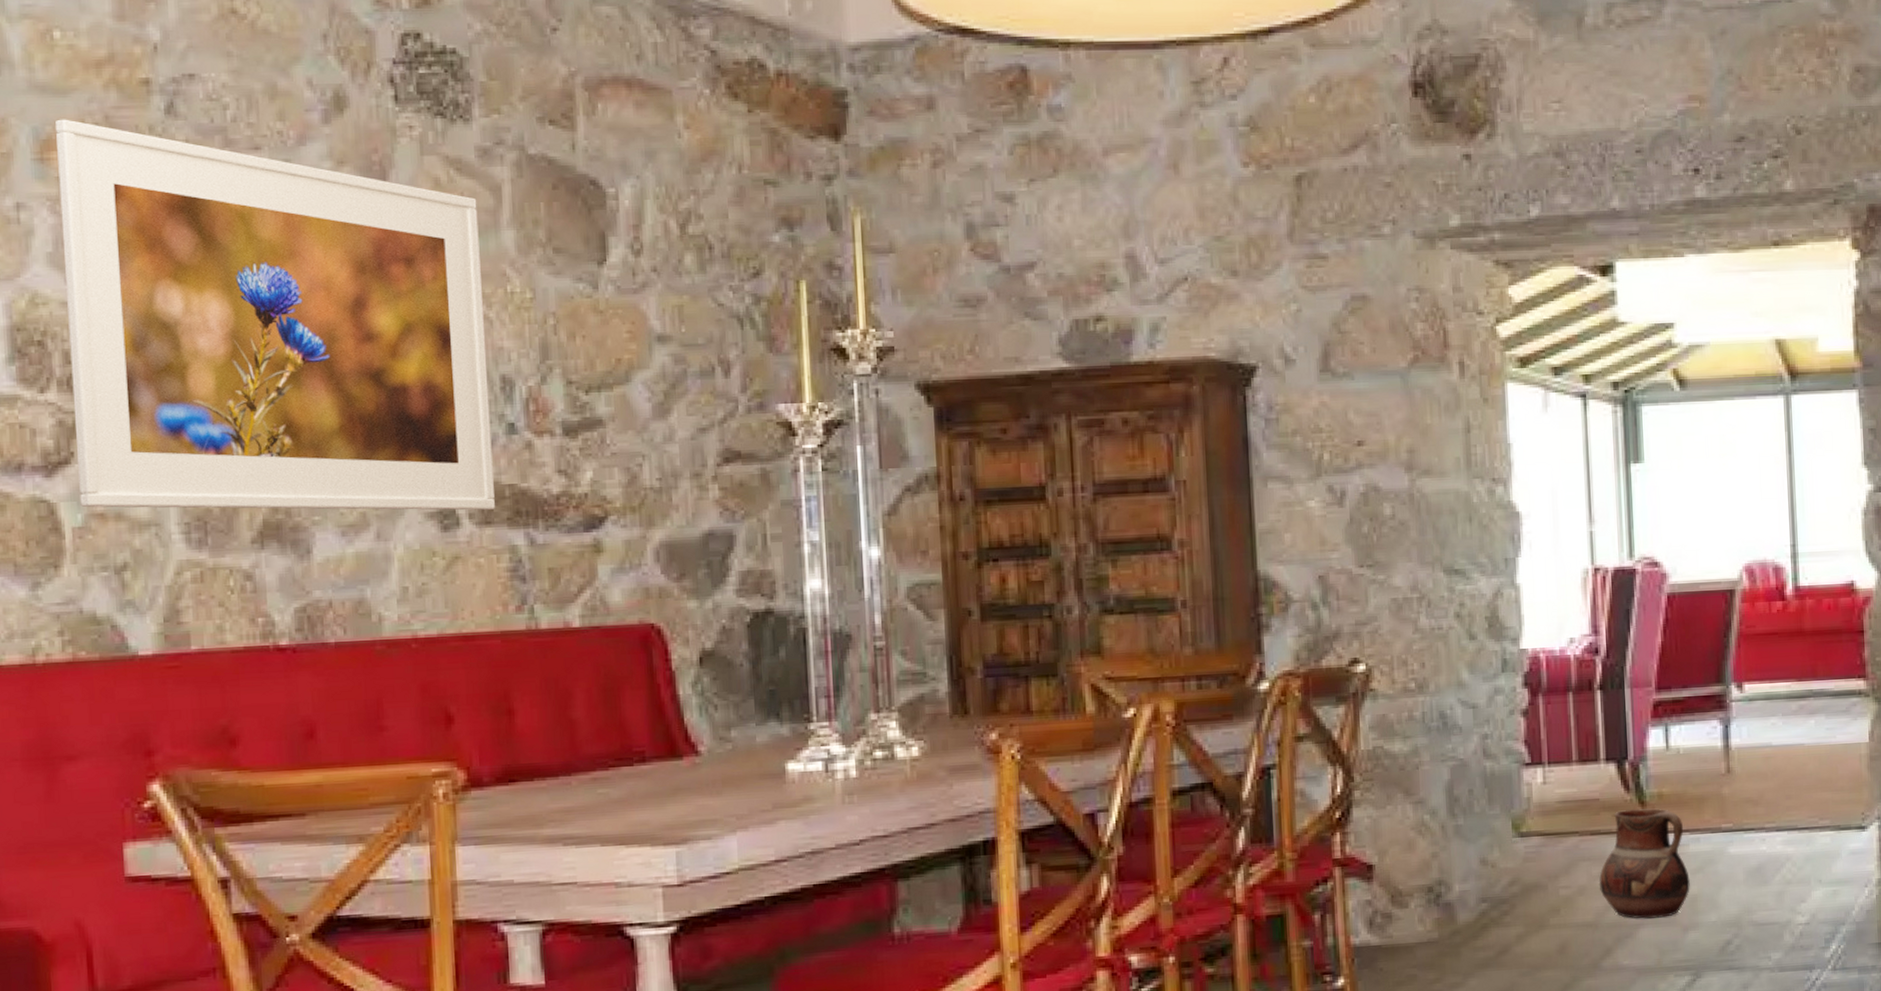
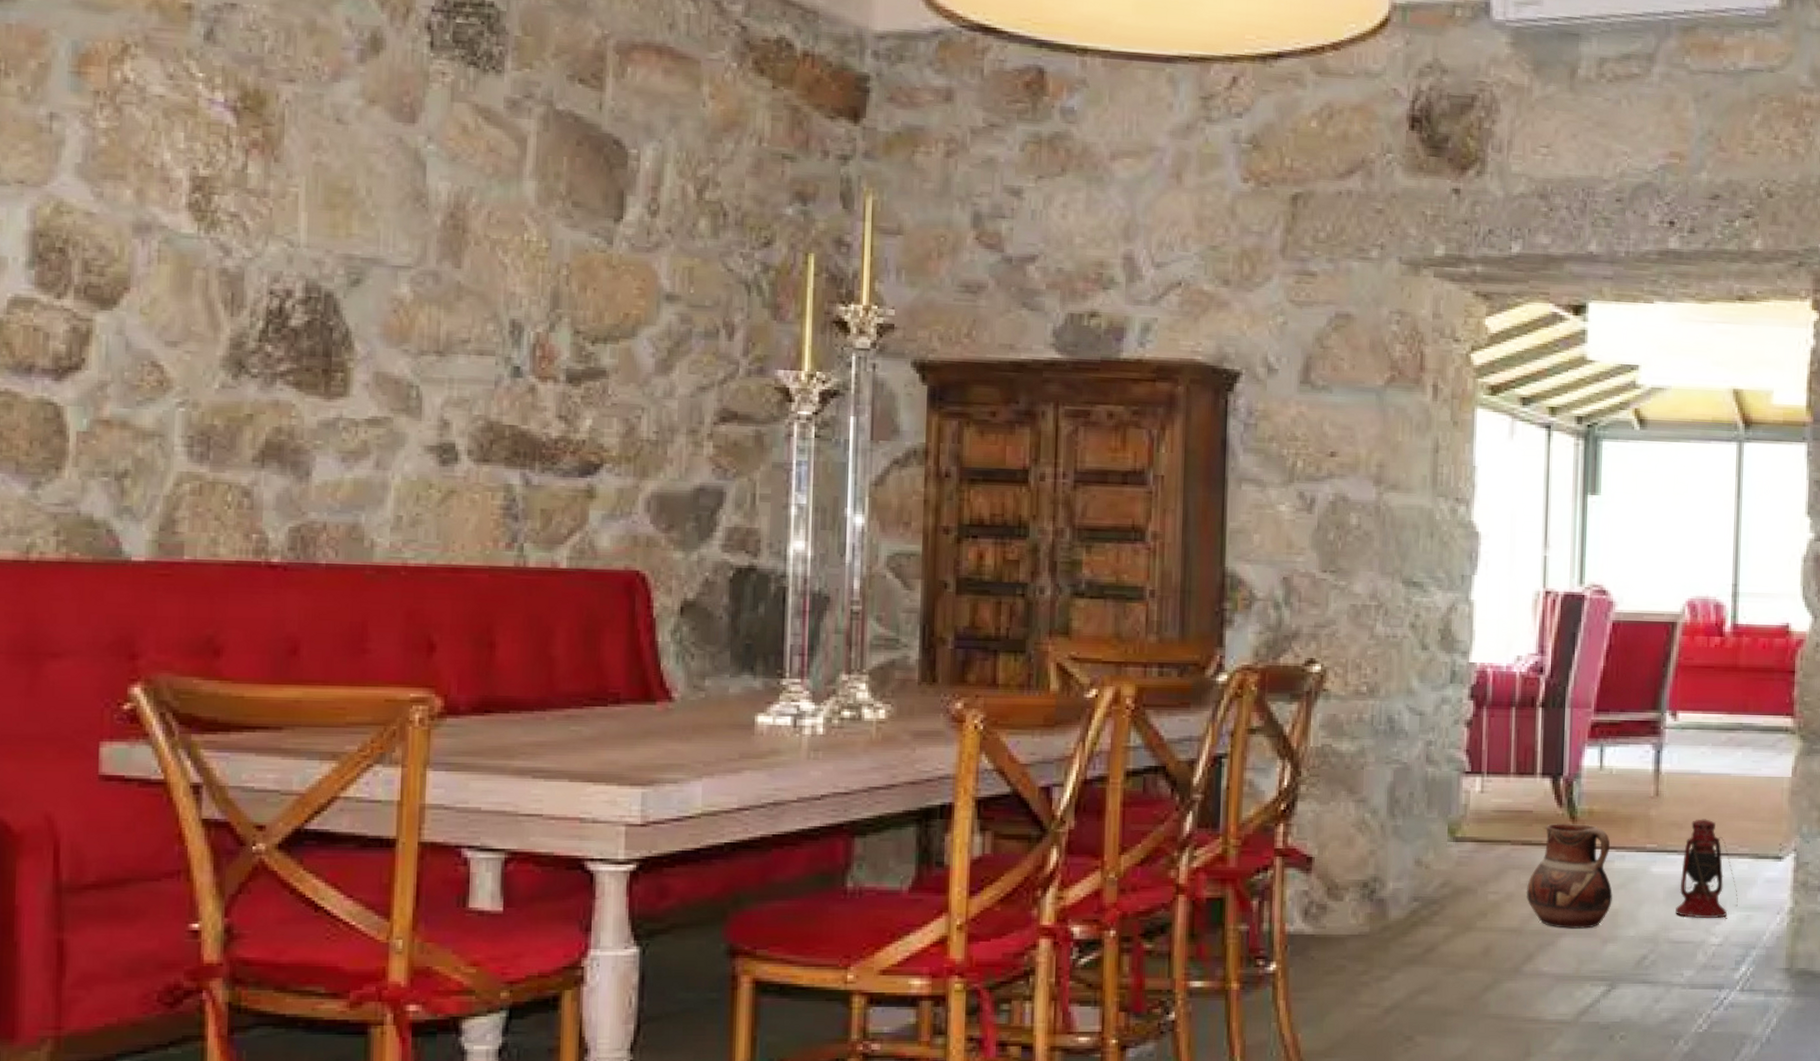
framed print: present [56,119,495,511] -> none [87,35,502,448]
lantern: none [1757,793,1823,898] -> present [1676,819,1738,919]

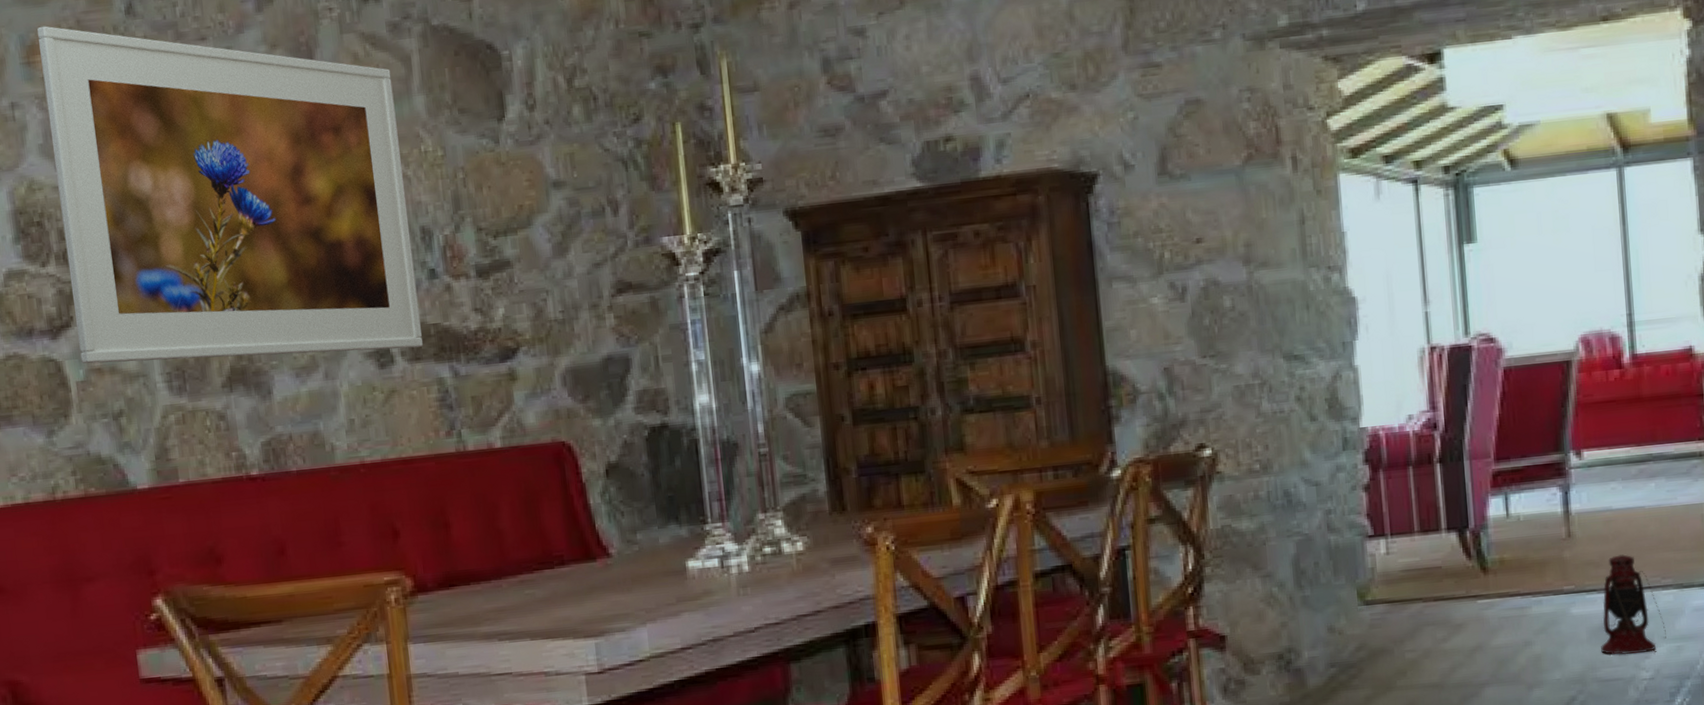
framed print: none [87,35,502,448] -> present [37,26,423,364]
ceramic pot: present [1526,823,1613,929] -> none [1443,574,1534,679]

